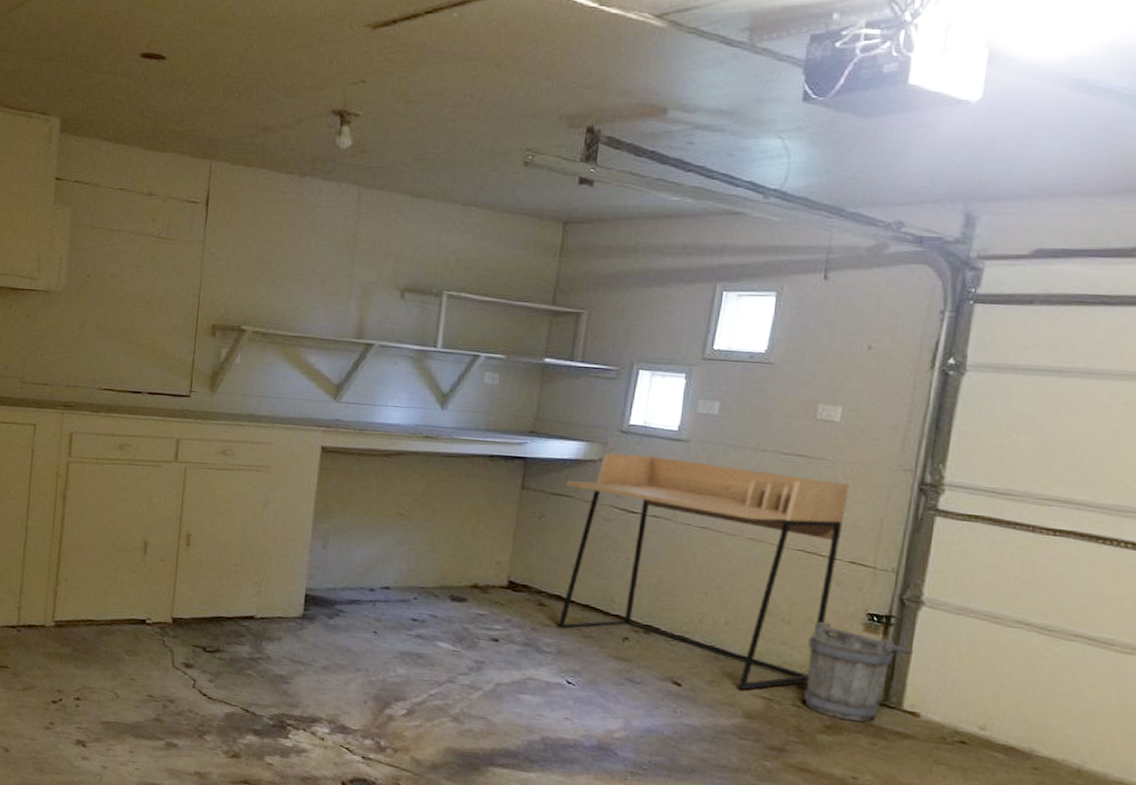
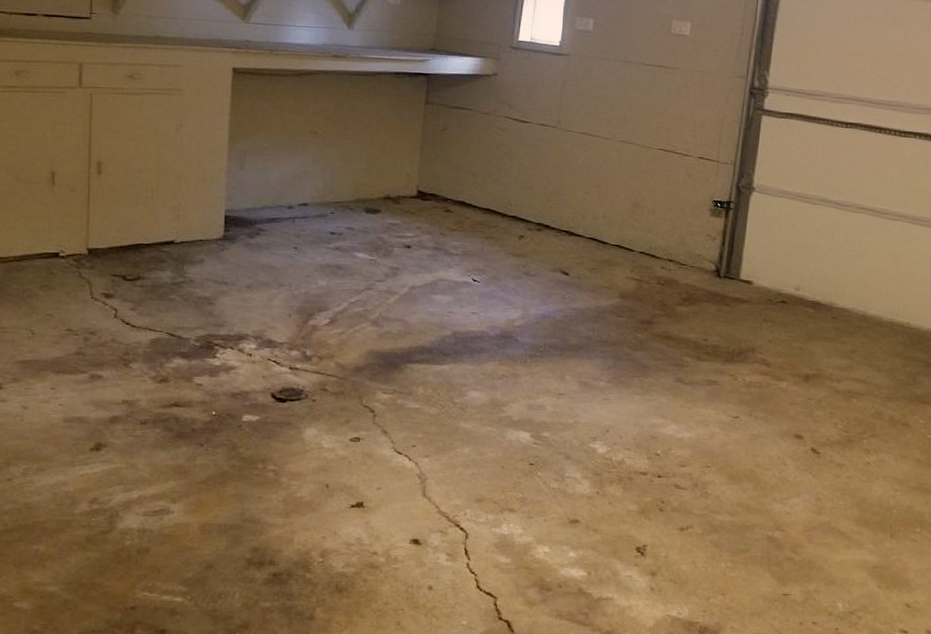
desk: present [557,452,850,690] -> none [463,67,698,274]
bucket: present [803,622,914,723] -> none [665,210,748,293]

